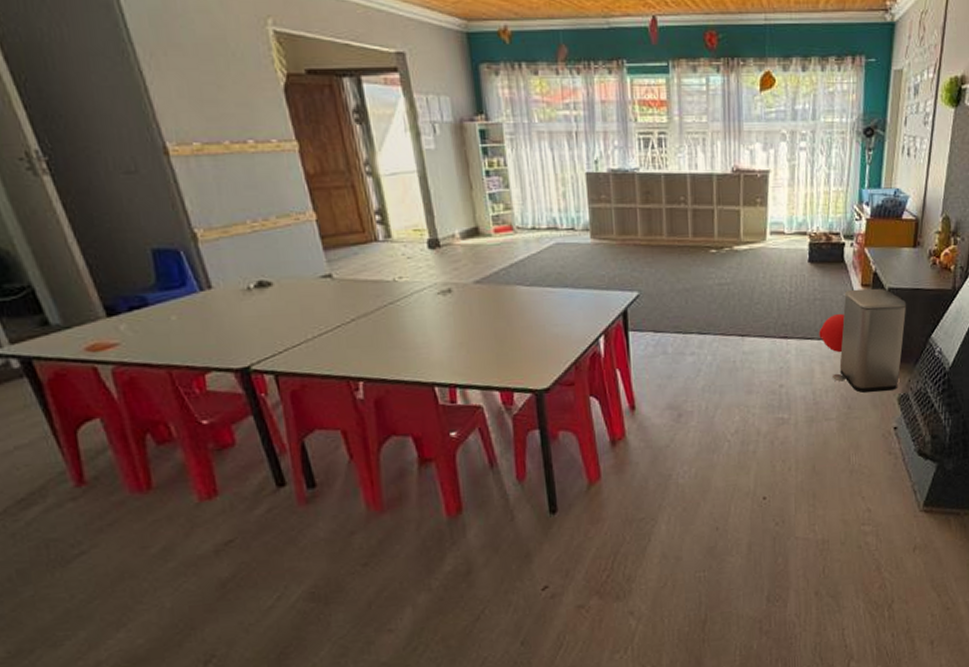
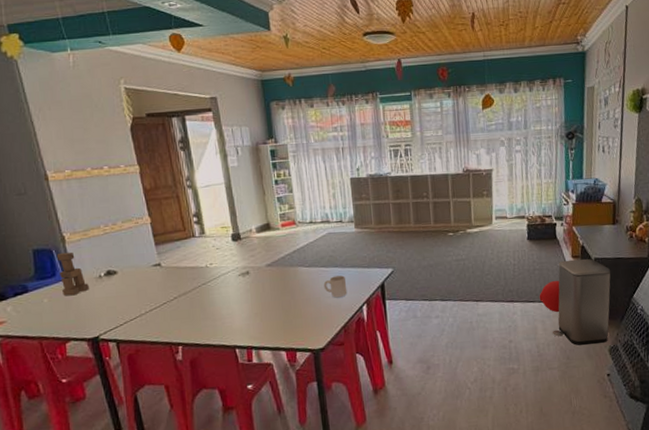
toy blocks: none [185,254,236,313] -> present [56,252,90,296]
mug: none [549,298,580,327] -> present [323,275,348,298]

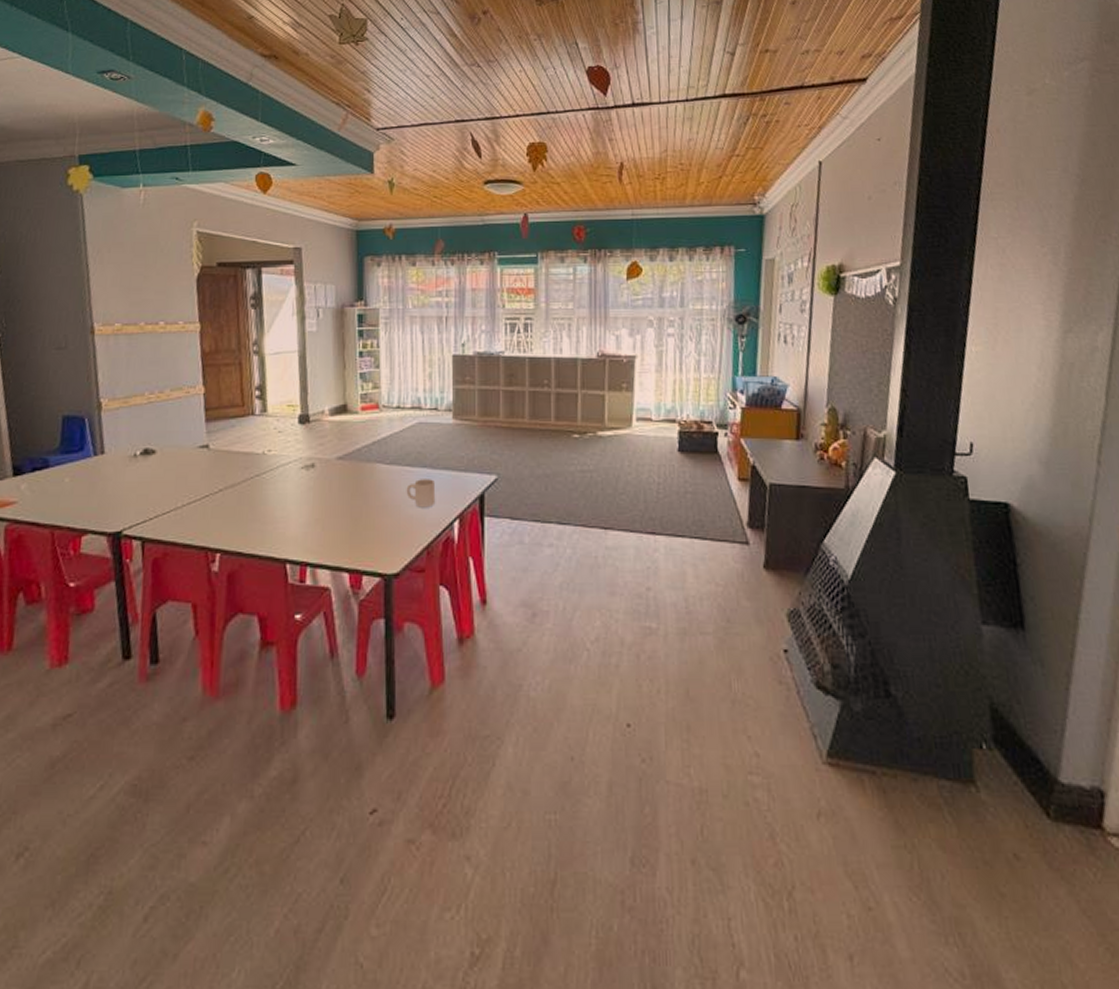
toy blocks: present [56,252,90,296] -> none [88,422,121,477]
ball: present [539,280,560,312] -> none [690,509,720,553]
pedal bin: present [553,258,611,345] -> none [708,483,792,604]

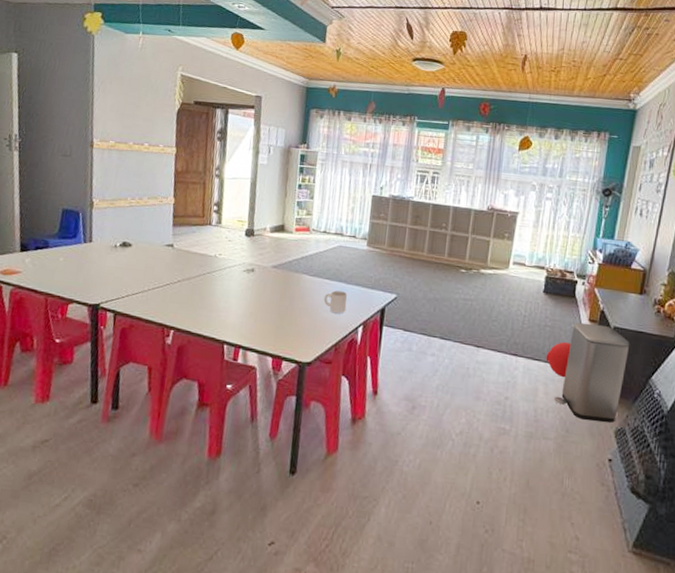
ball: none [690,509,720,553] -> present [546,341,571,377]
pedal bin: none [708,483,792,604] -> present [555,322,630,423]

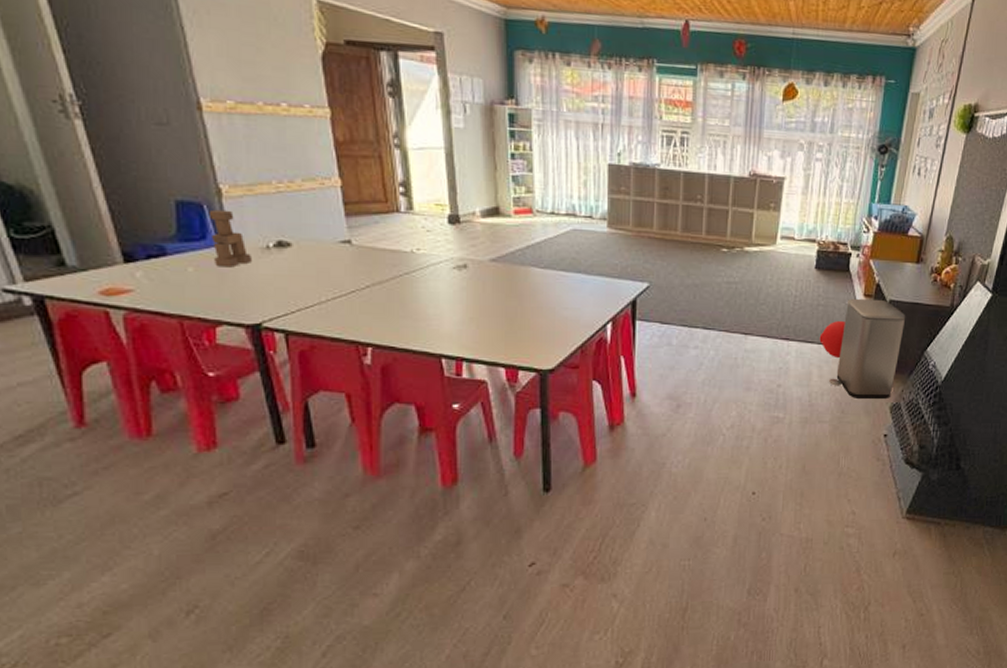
toy blocks: none [78,216,104,260] -> present [208,209,253,268]
mug: present [323,290,347,314] -> none [560,284,590,311]

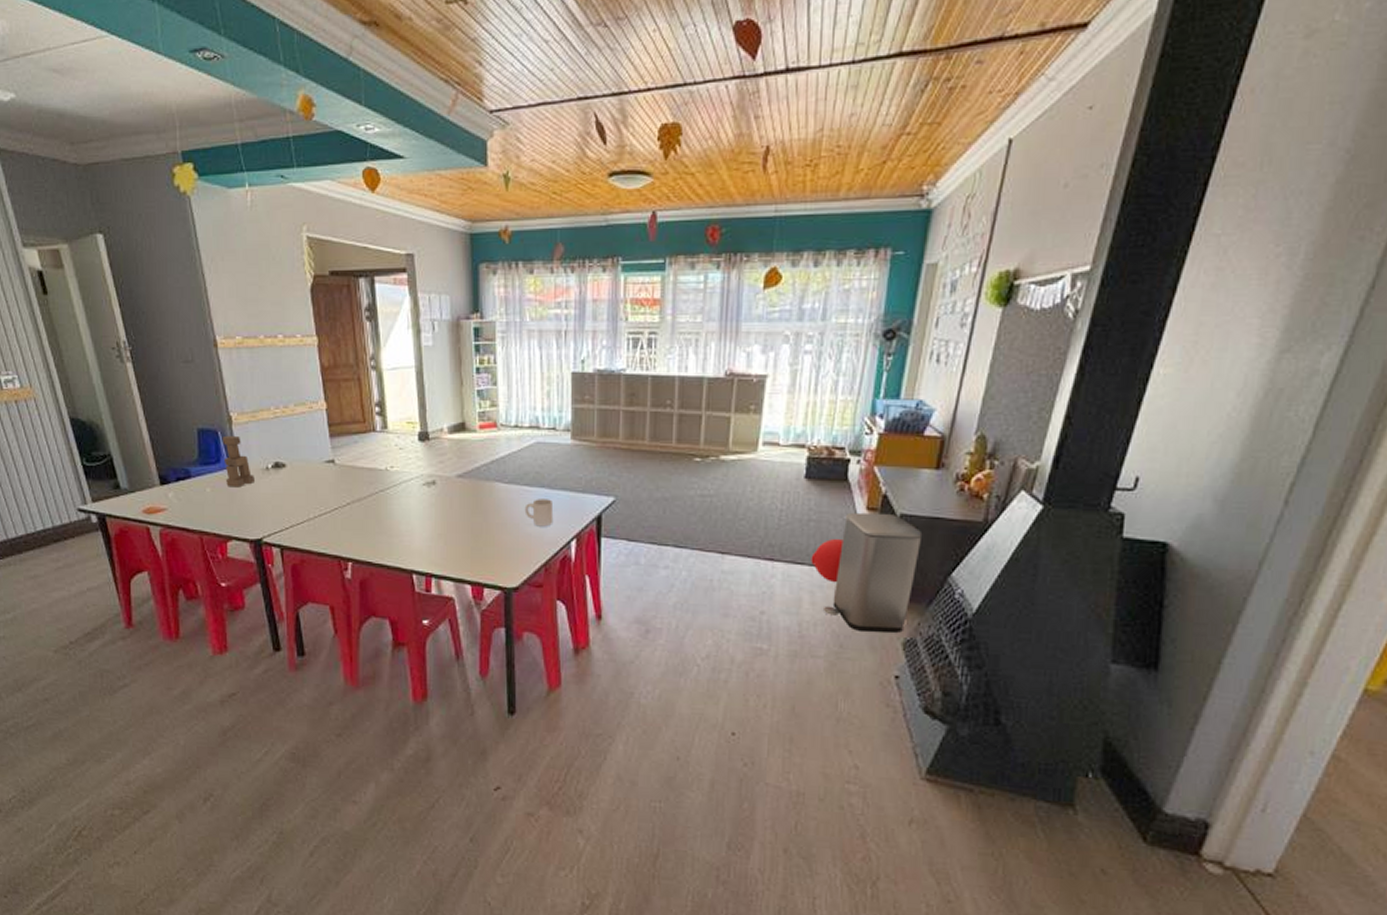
mug: none [560,284,590,311] -> present [524,499,554,527]

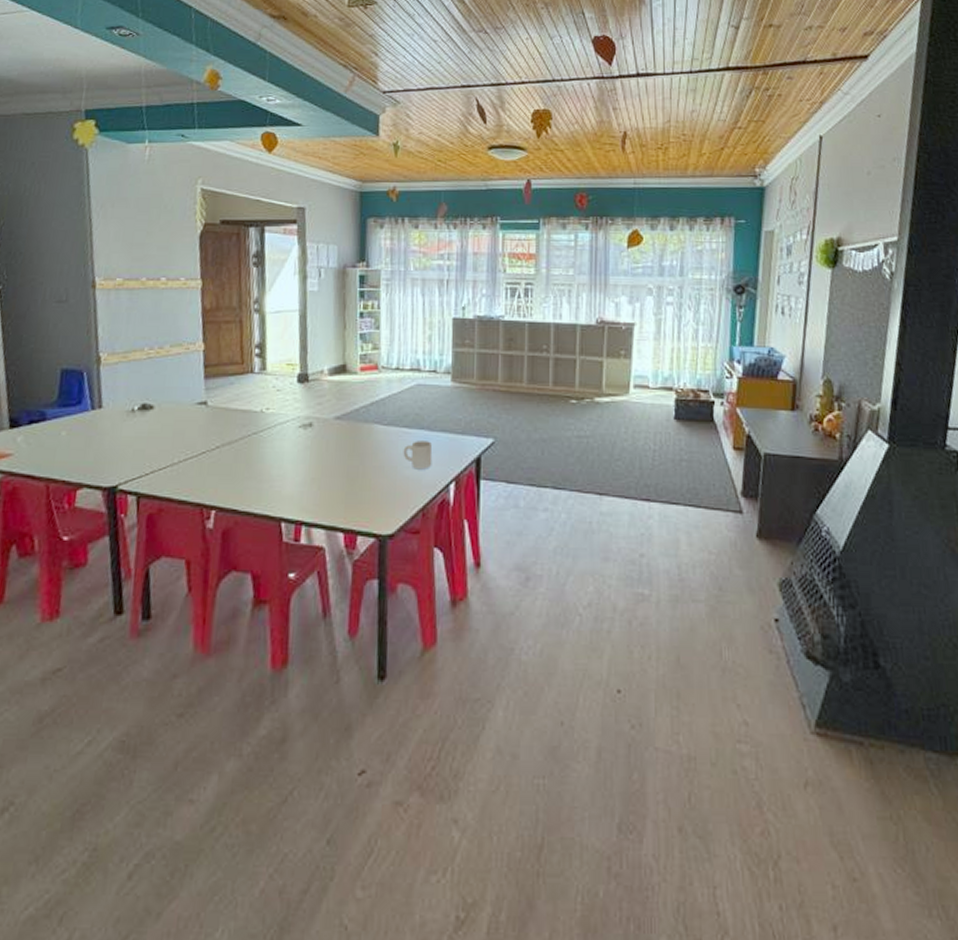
toy blocks: present [222,435,256,488] -> none [85,376,119,431]
ball: present [811,538,844,582] -> none [685,477,715,521]
pedal bin: present [824,512,923,633] -> none [701,452,786,573]

